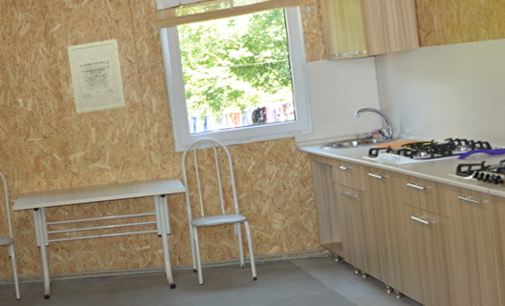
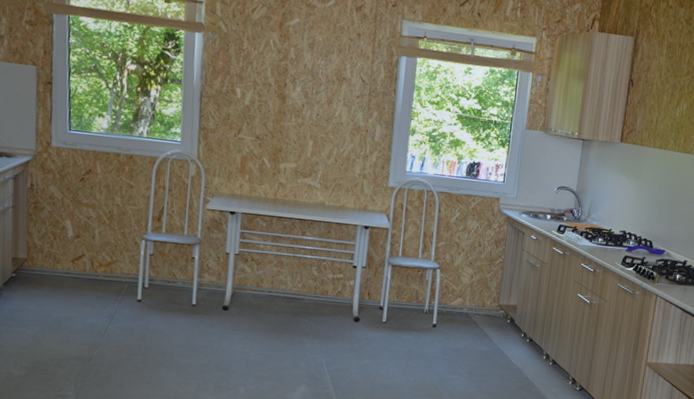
wall art: present [67,38,126,114] -> none [296,46,355,128]

